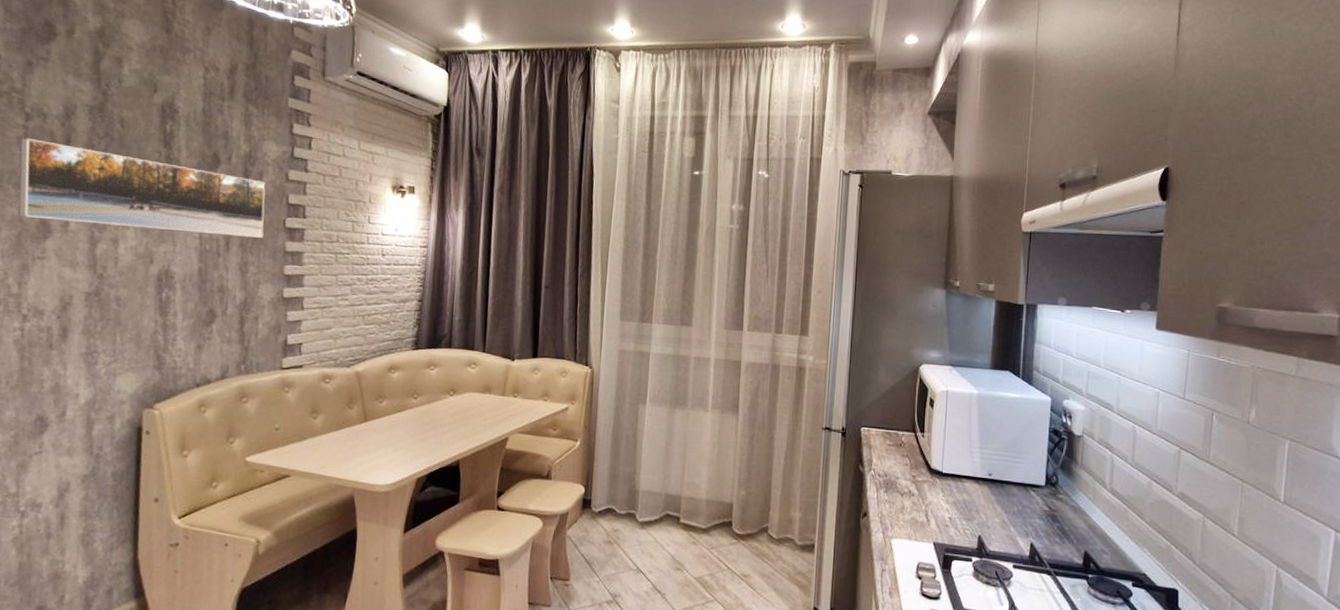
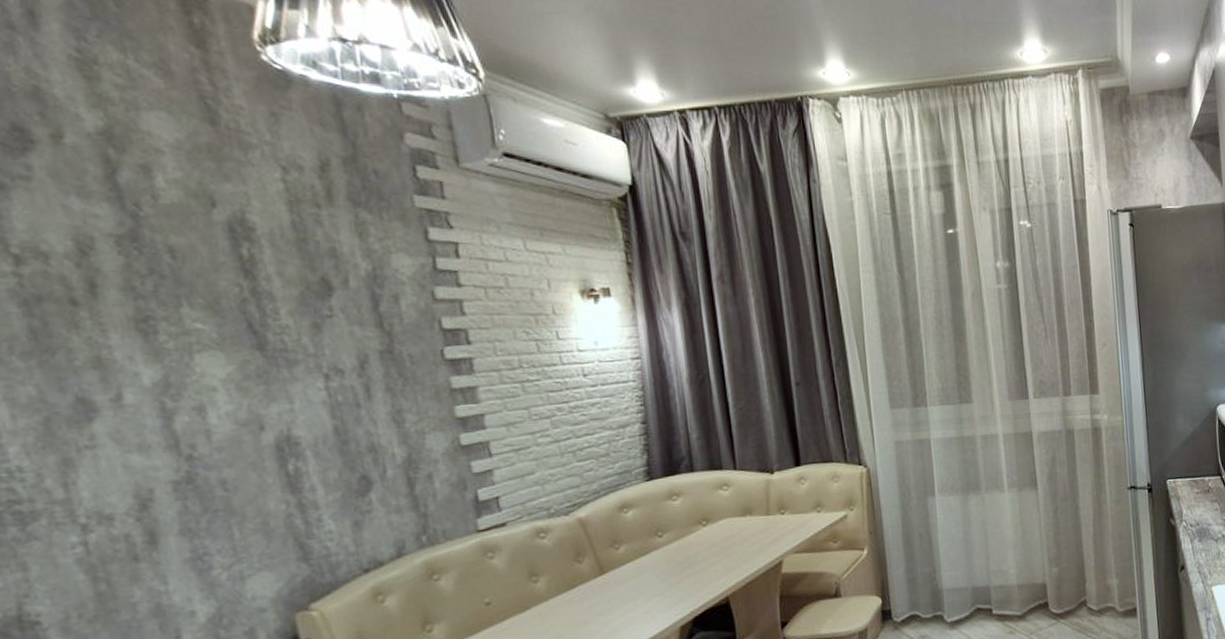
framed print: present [18,137,266,238] -> none [13,288,417,398]

